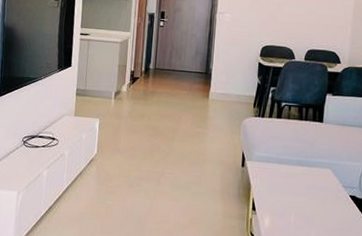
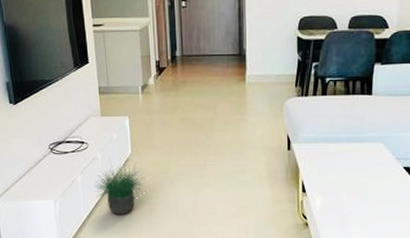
potted plant: none [58,156,105,214] -> present [95,158,146,215]

